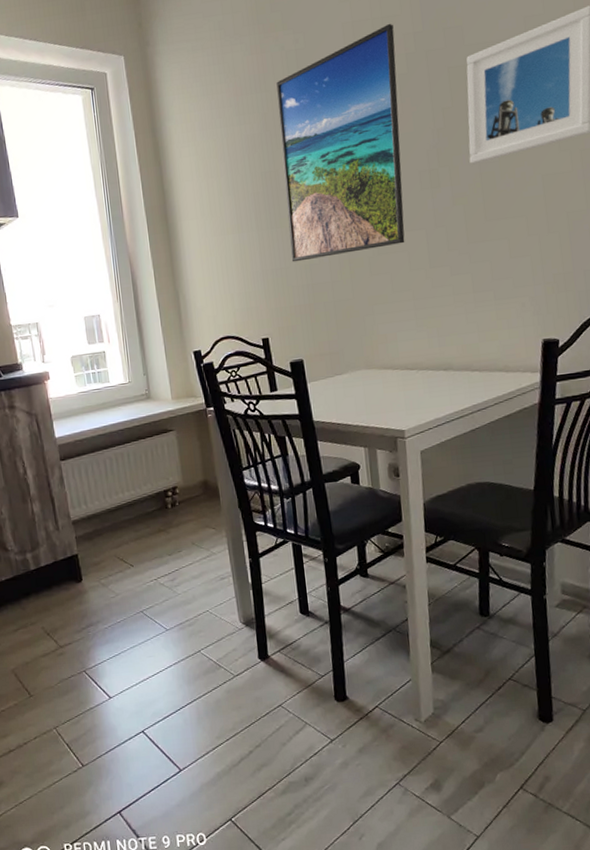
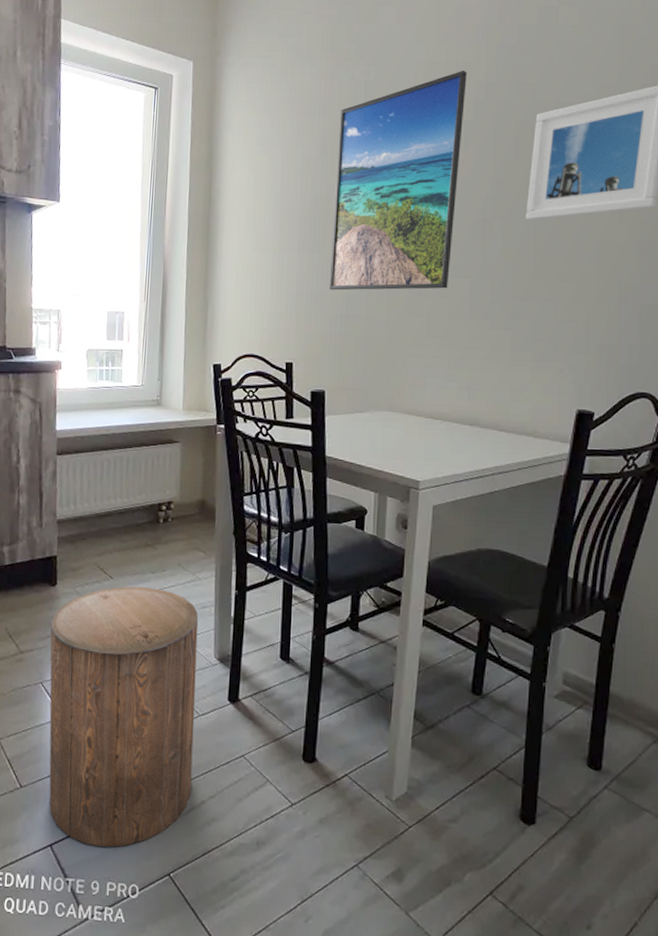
stool: none [83,568,239,806] -> present [49,586,199,847]

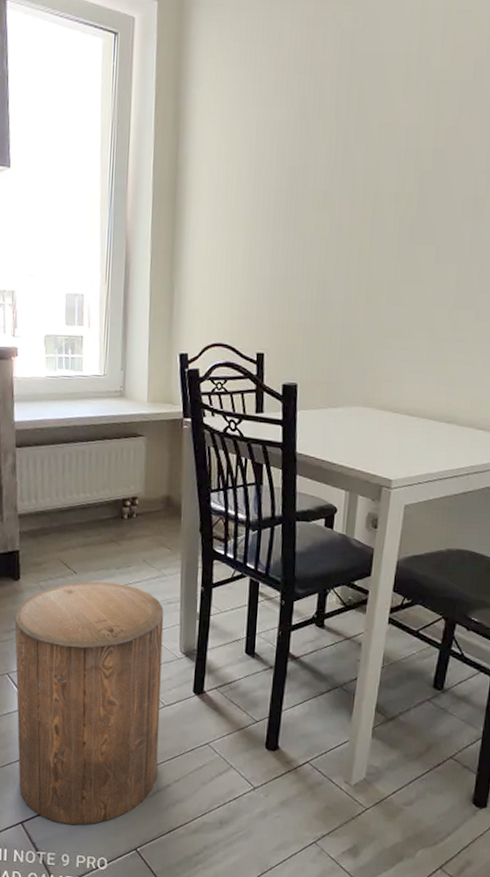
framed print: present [329,70,467,291] -> none [304,18,468,275]

